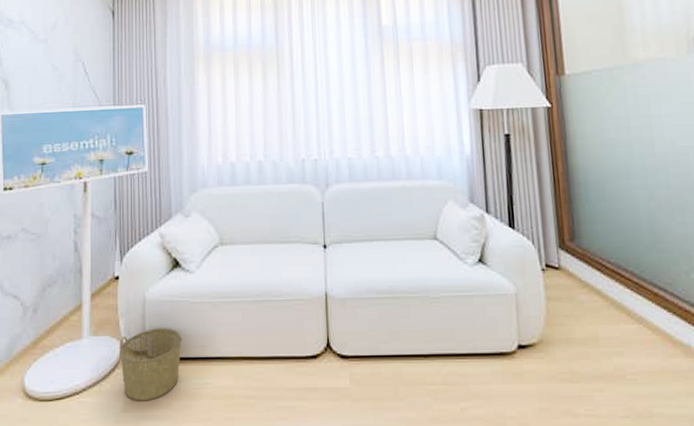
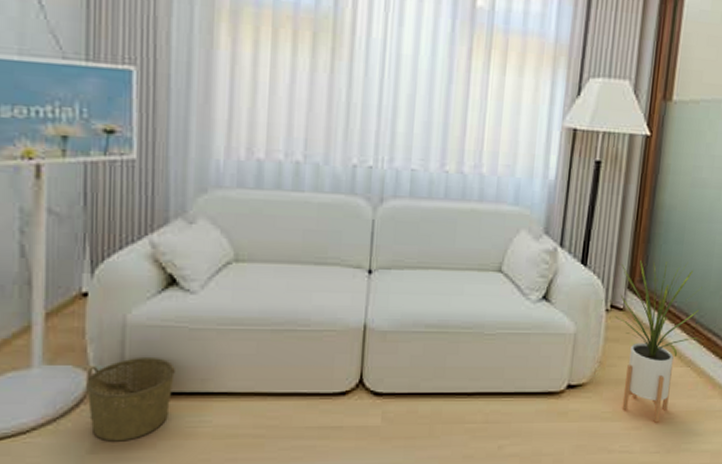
house plant: none [547,217,647,384] -> present [615,258,702,423]

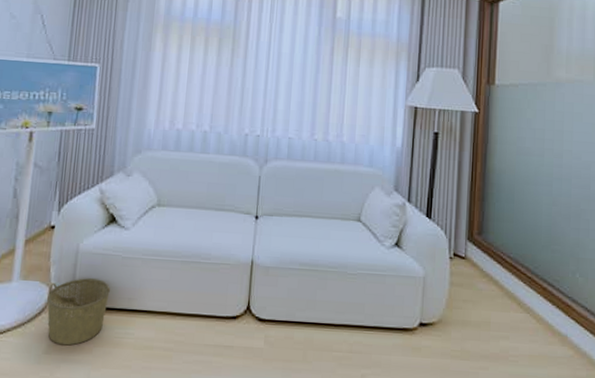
house plant: present [615,258,702,423] -> none [458,214,537,365]

